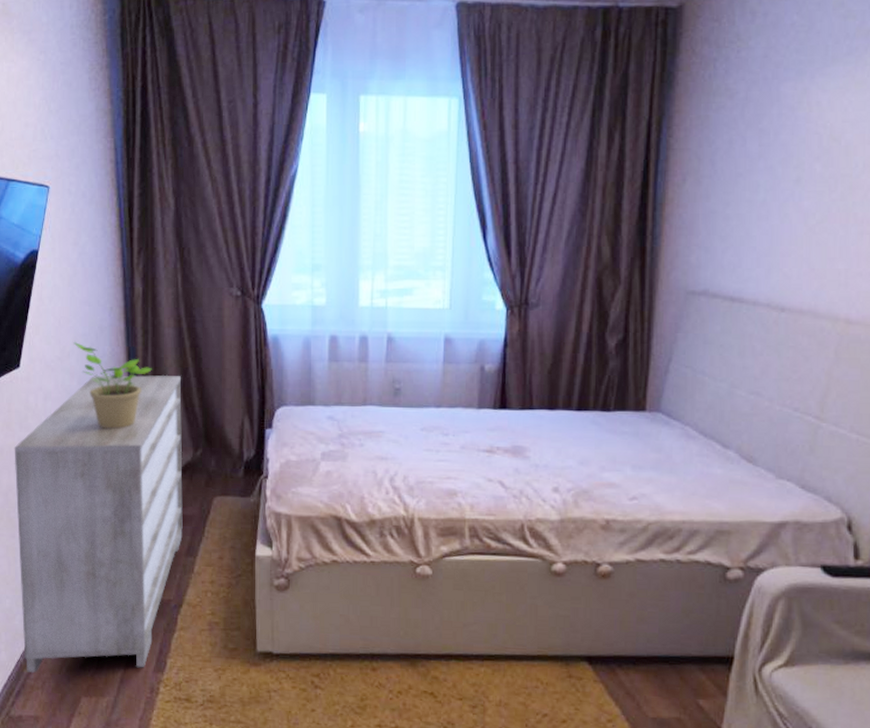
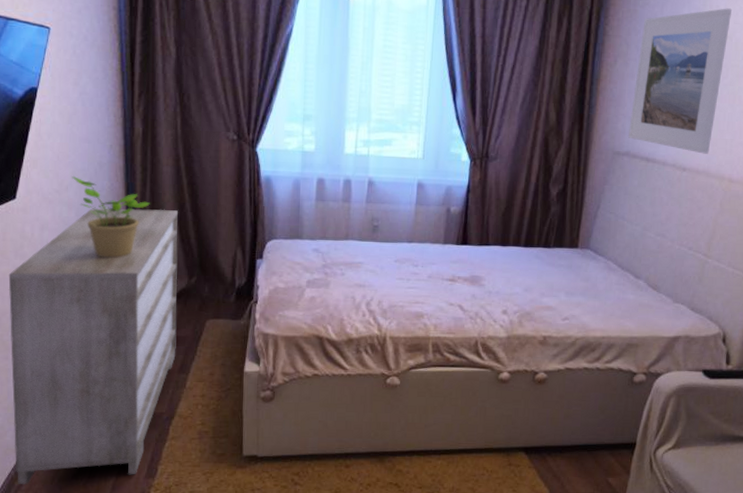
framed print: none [705,103,838,289] -> present [628,8,732,154]

